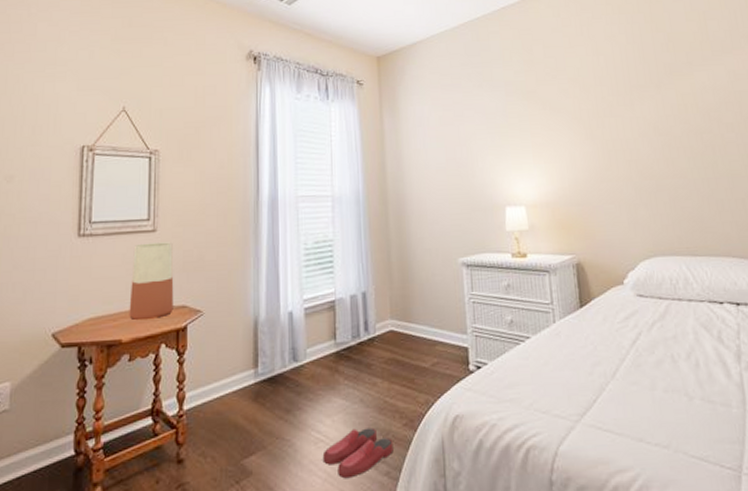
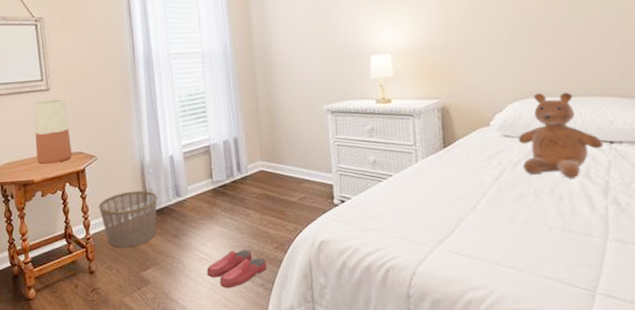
basket: none [198,351,270,428] -> present [98,189,158,248]
teddy bear: none [651,251,731,342] -> present [517,92,604,179]

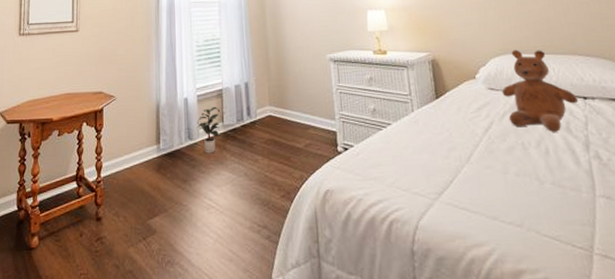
vase: present [33,99,72,165] -> none [58,40,93,103]
basket: present [98,189,158,248] -> none [112,131,170,193]
potted plant: none [184,163,208,210] -> present [196,106,220,154]
slippers: present [206,250,267,287] -> none [213,198,273,239]

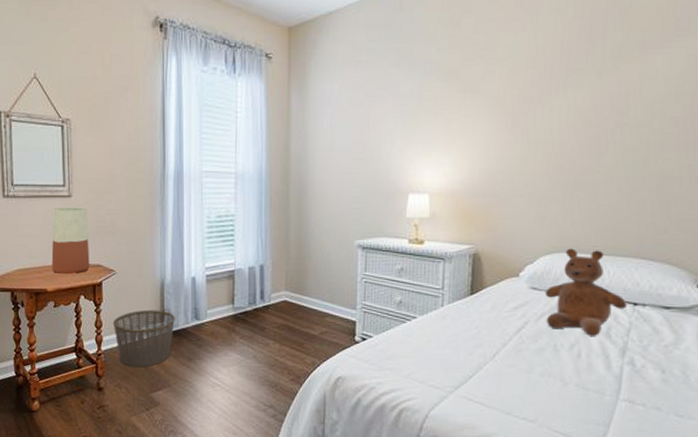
vase: none [58,40,93,103] -> present [51,207,90,275]
basket: none [112,131,170,193] -> present [112,309,175,368]
potted plant: present [196,106,220,154] -> none [204,288,230,335]

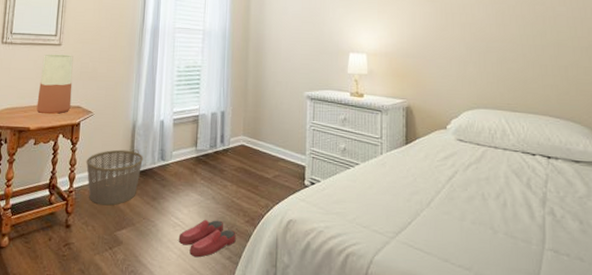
slippers: none [219,378,280,416] -> present [178,219,236,257]
teddy bear: present [544,248,628,336] -> none [470,105,543,187]

